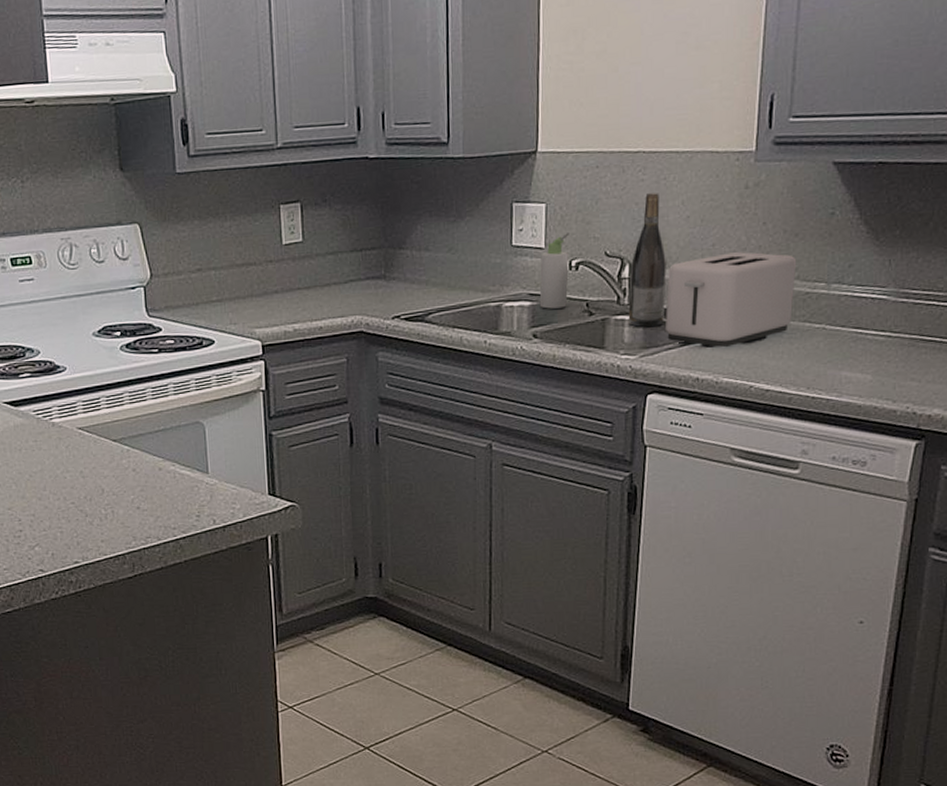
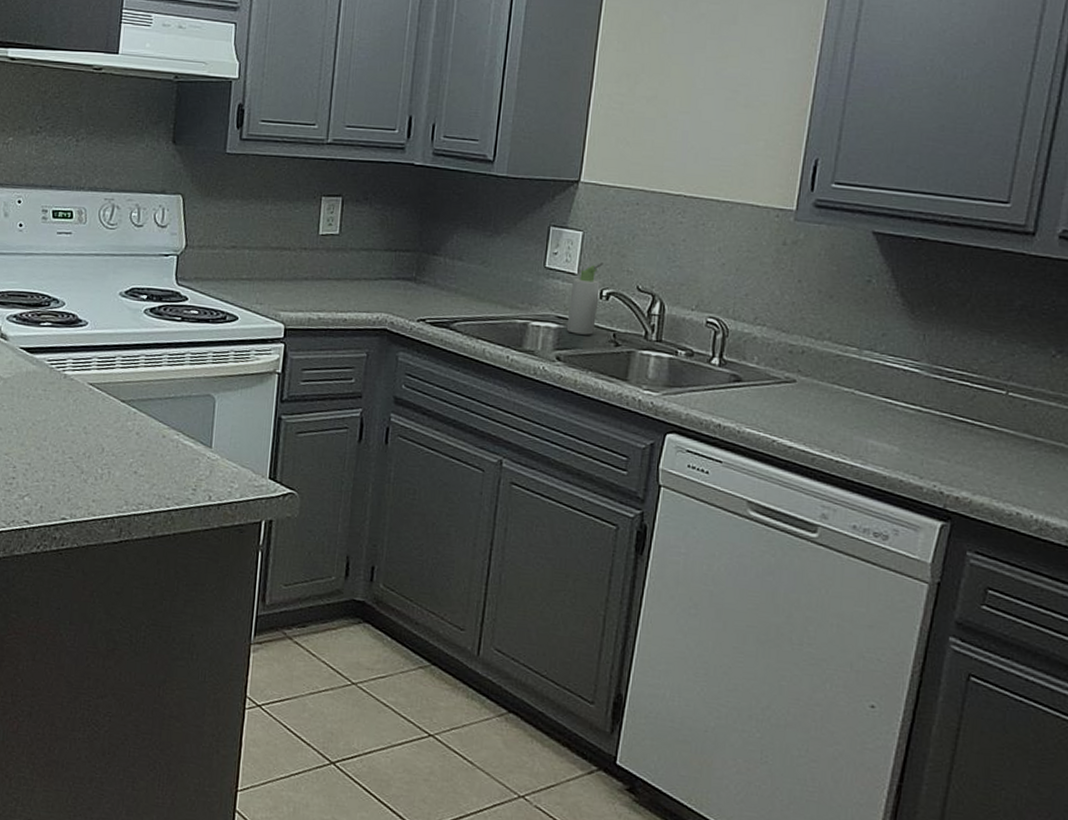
wine bottle: present [628,192,667,327] -> none [654,235,698,367]
toaster: present [663,252,797,348] -> none [689,304,830,398]

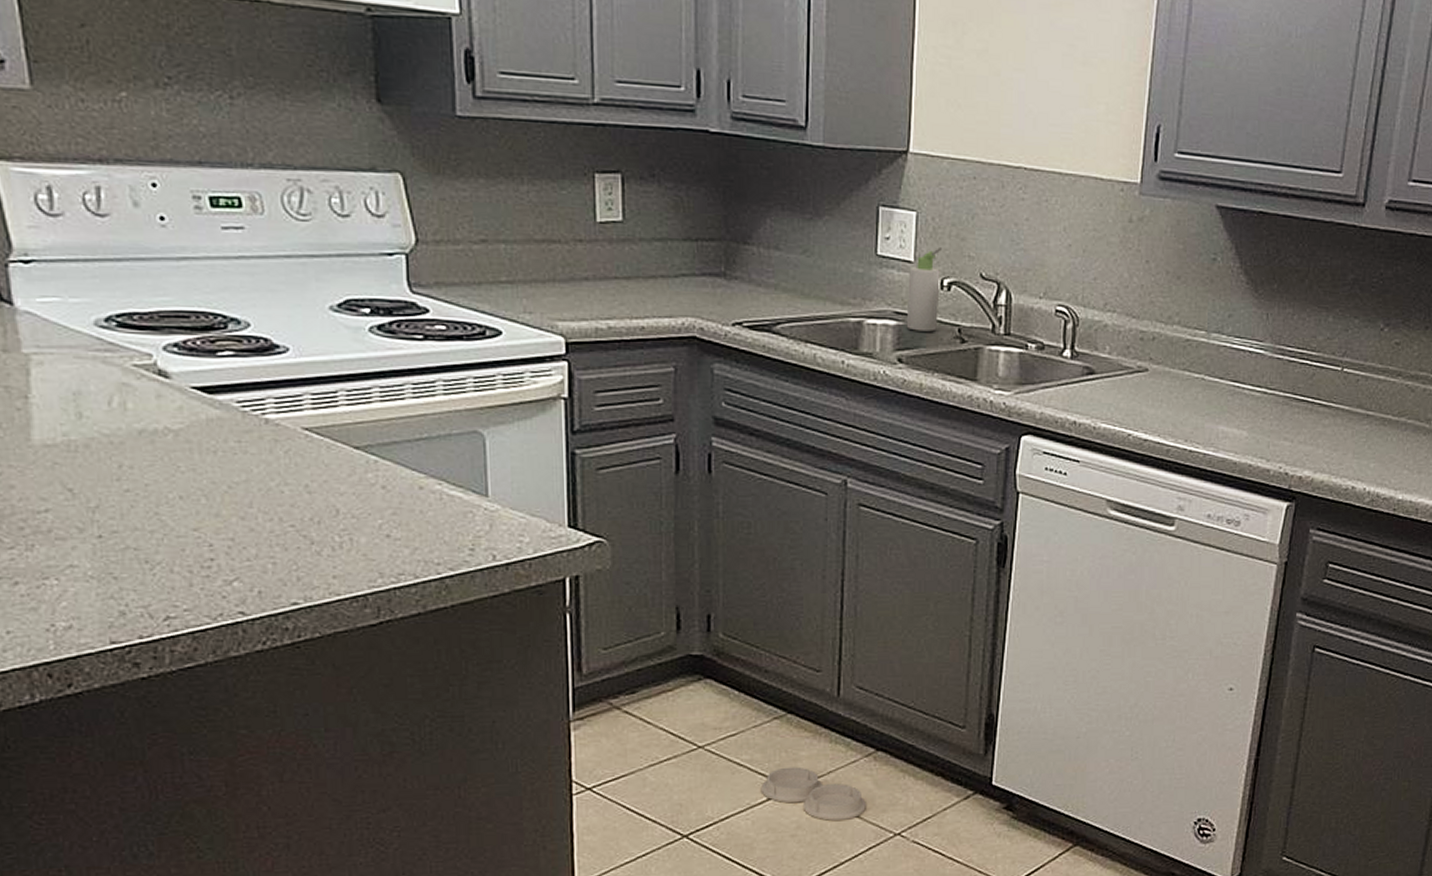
pet bowl: none [401,714,495,774] -> present [760,766,866,821]

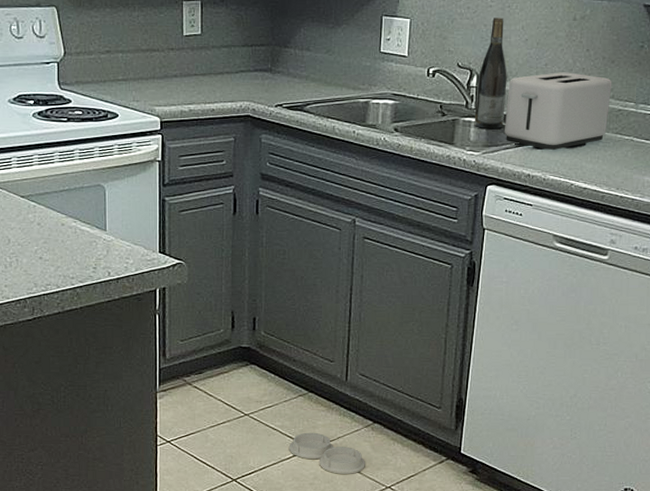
bottle: present [906,248,943,332] -> none [401,45,430,108]
wine bottle: none [1003,213,1046,361] -> present [474,16,507,128]
toaster: none [1040,289,1178,391] -> present [503,72,612,151]

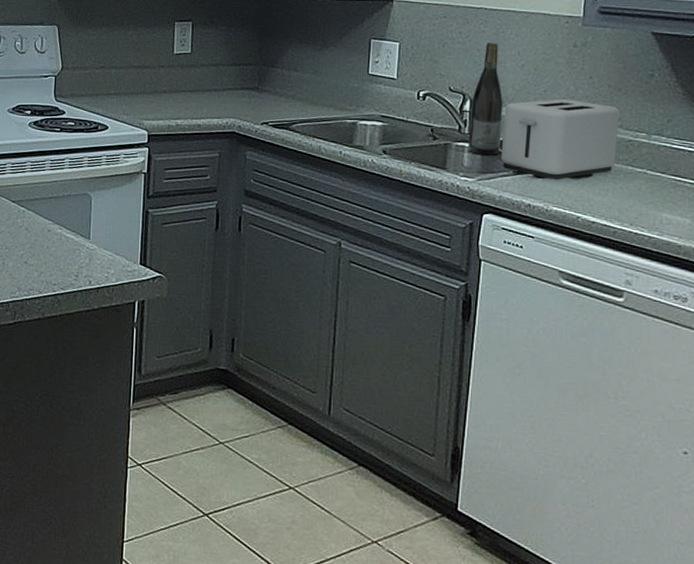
pet bowl: present [288,432,365,474] -> none [265,469,349,522]

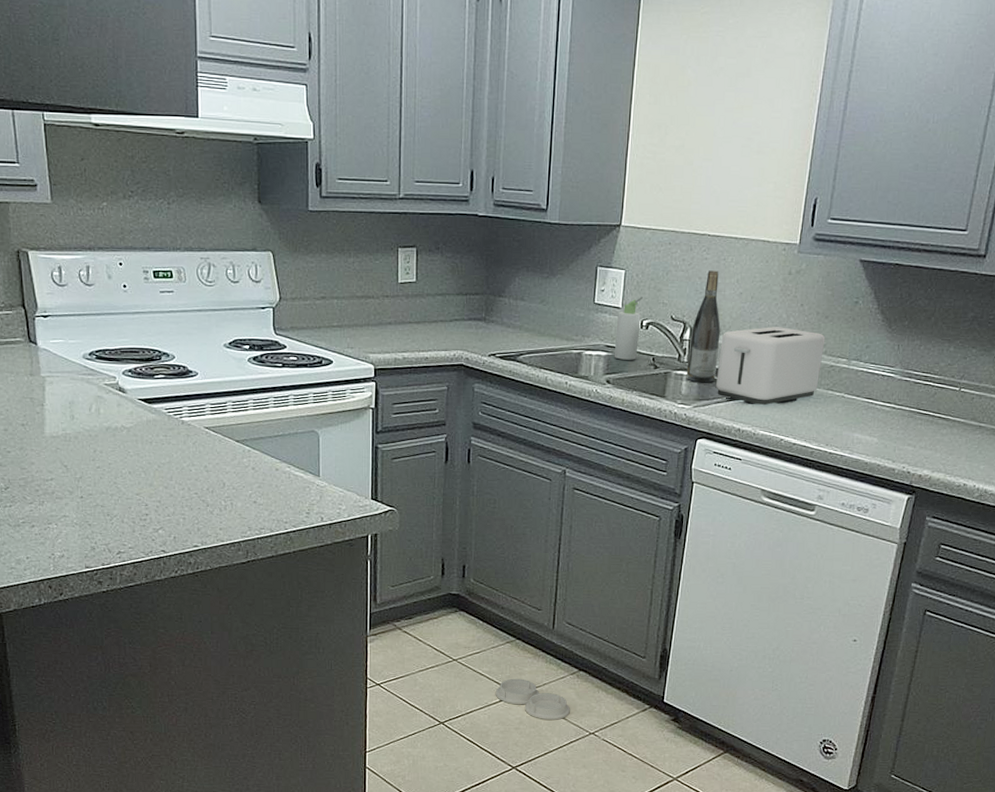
pet bowl: none [265,469,349,522] -> present [495,678,570,720]
bottle: none [390,68,420,131] -> present [614,297,644,360]

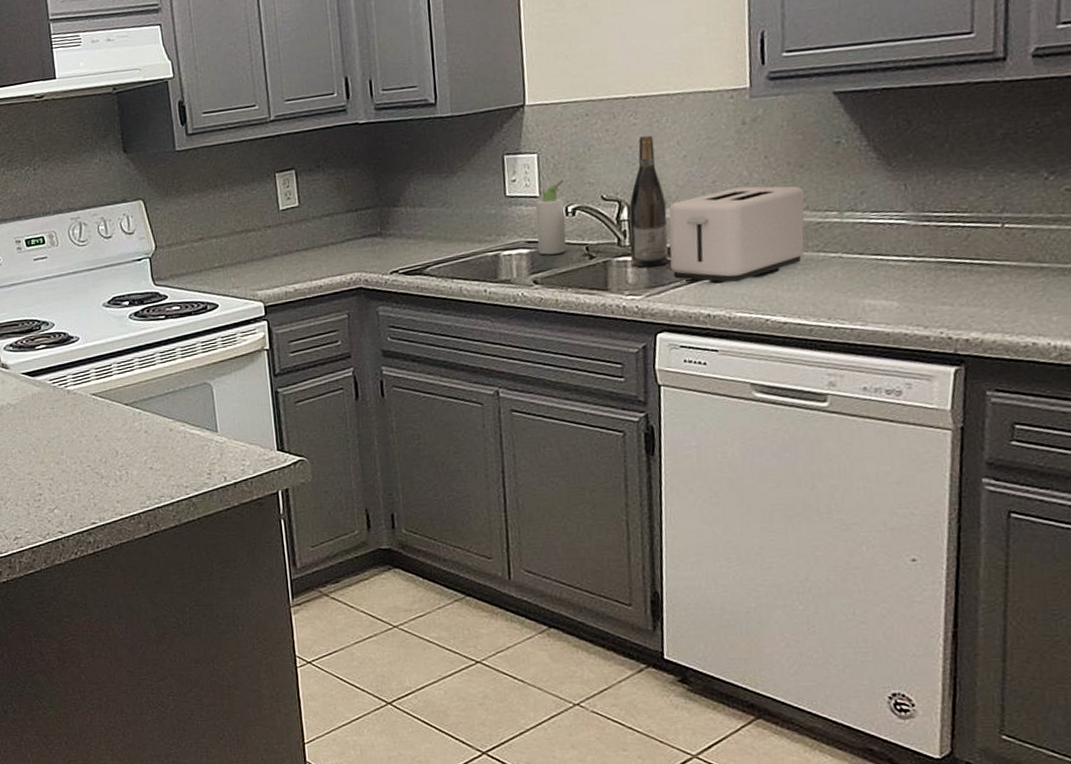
pet bowl: present [495,678,570,720] -> none [449,643,545,691]

